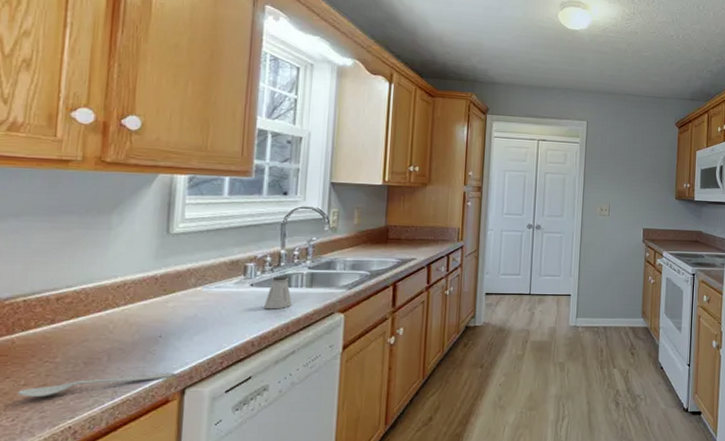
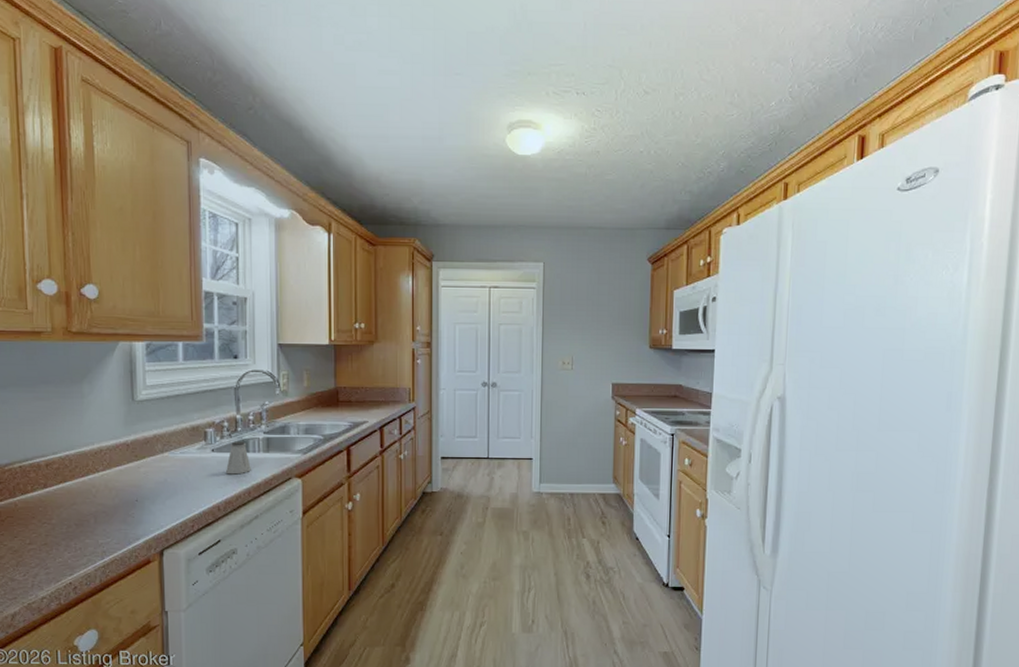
spoon: present [17,372,176,397] -> none [25,534,154,555]

